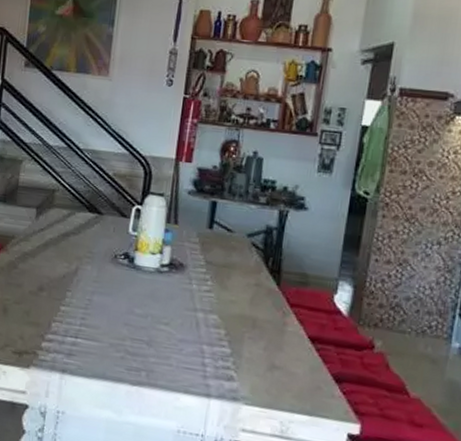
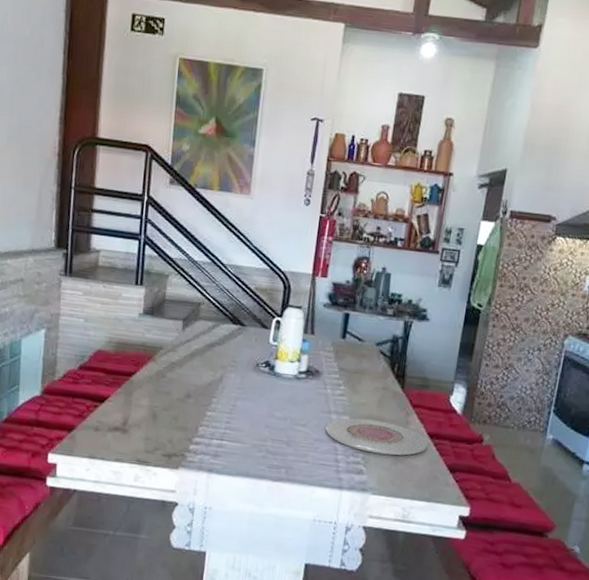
plate: none [191,317,309,362] -> present [325,418,428,456]

